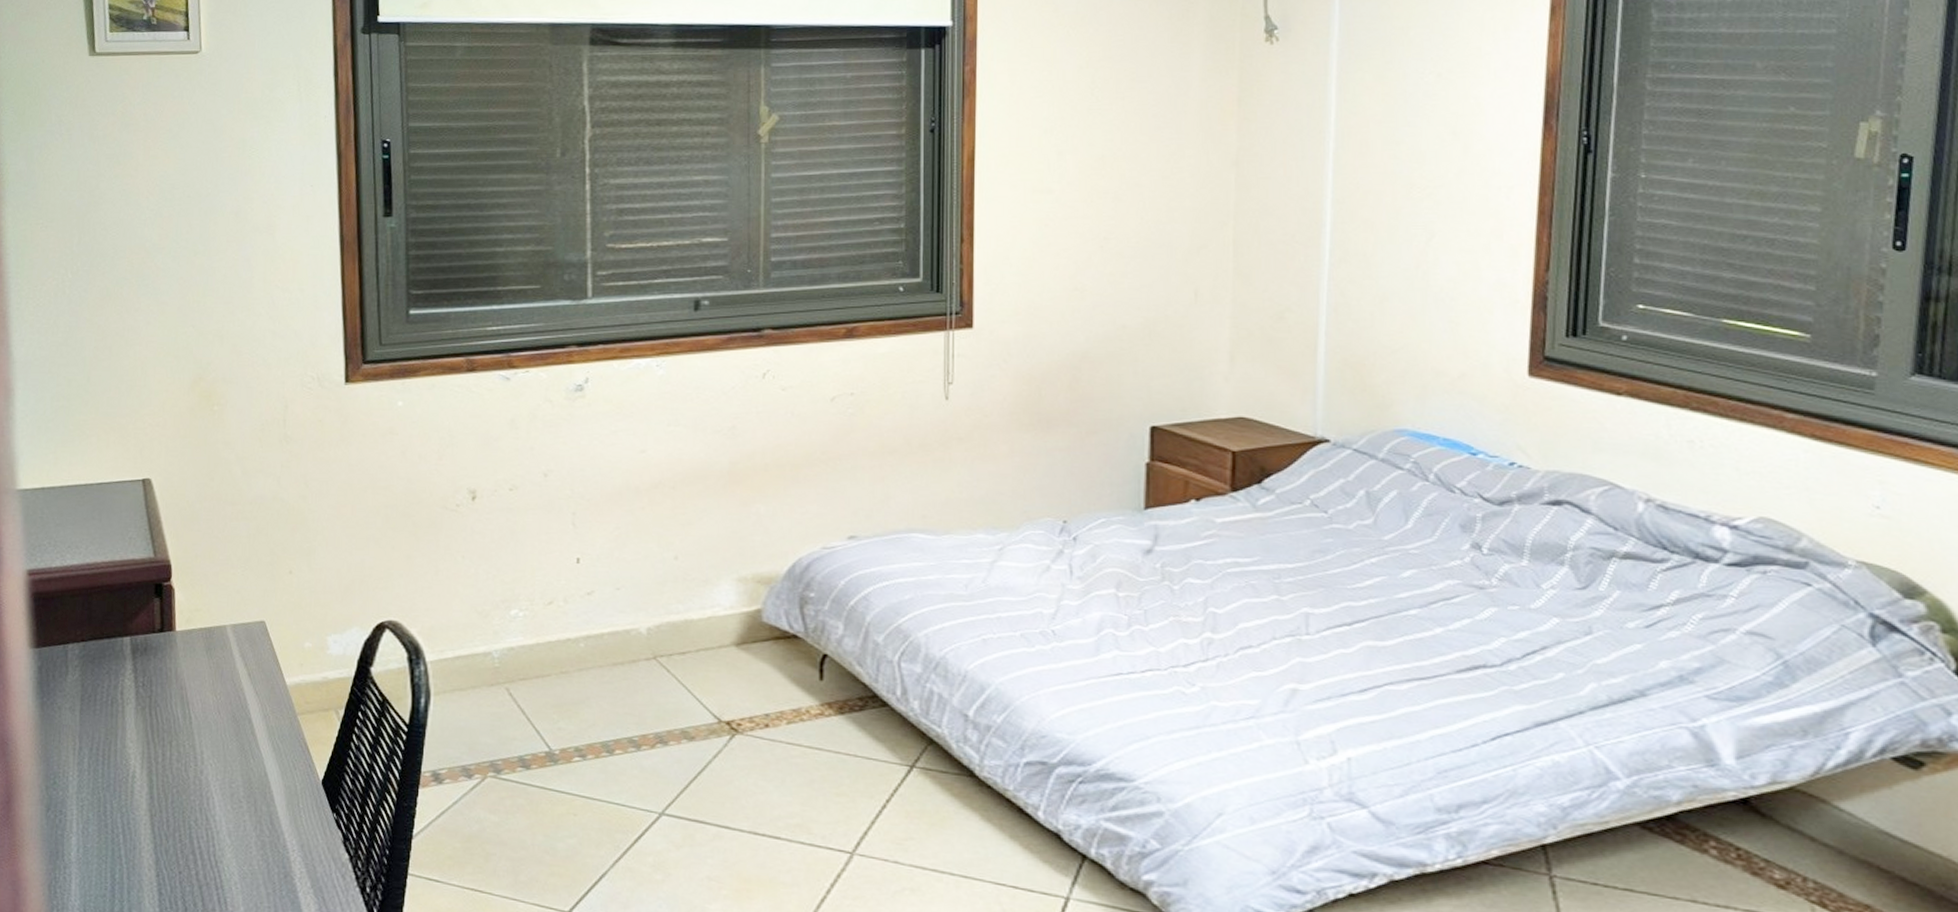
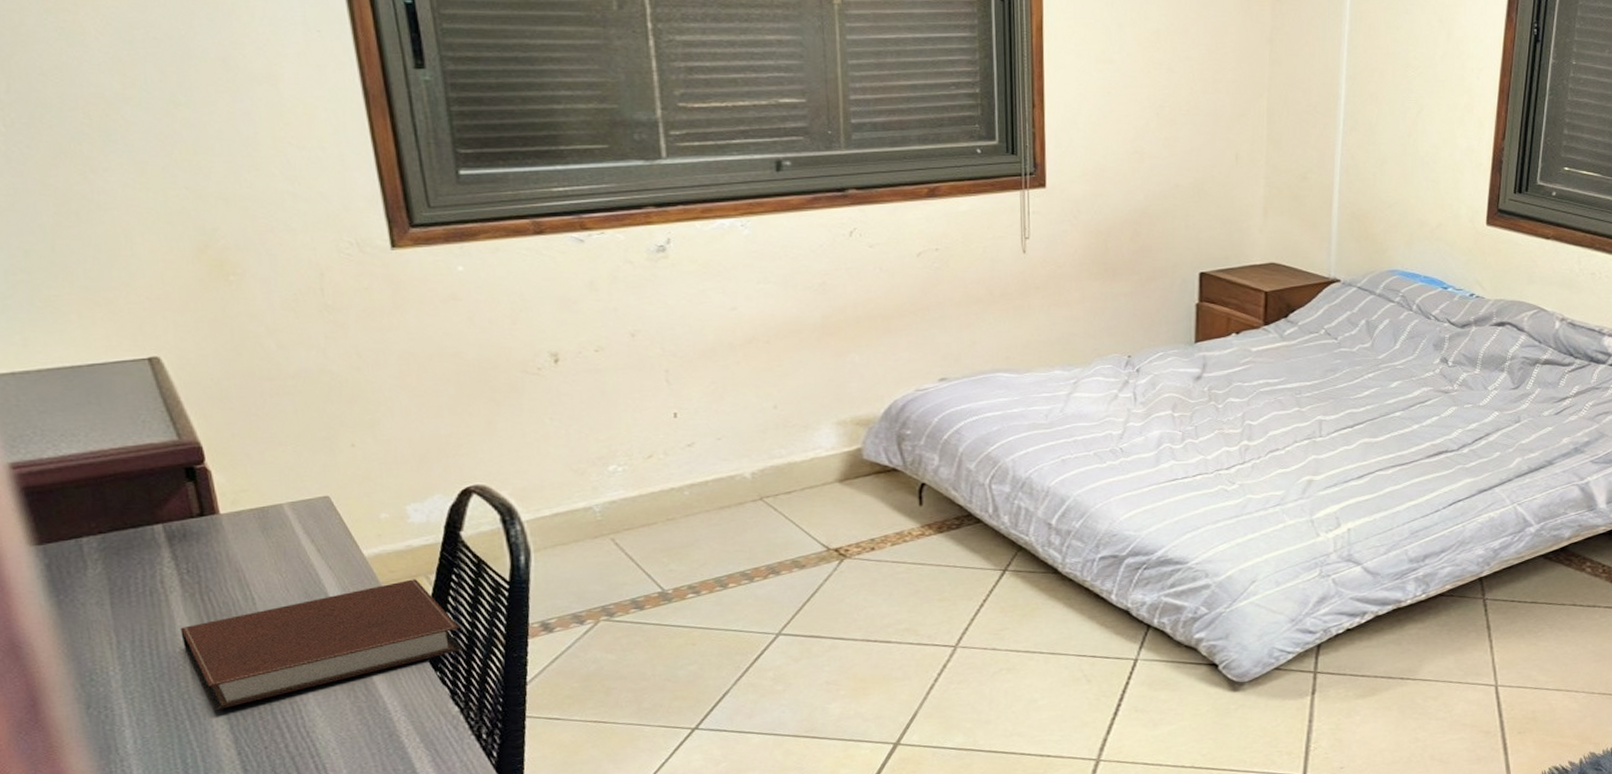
notebook: none [129,712,359,828] -> present [180,579,462,711]

